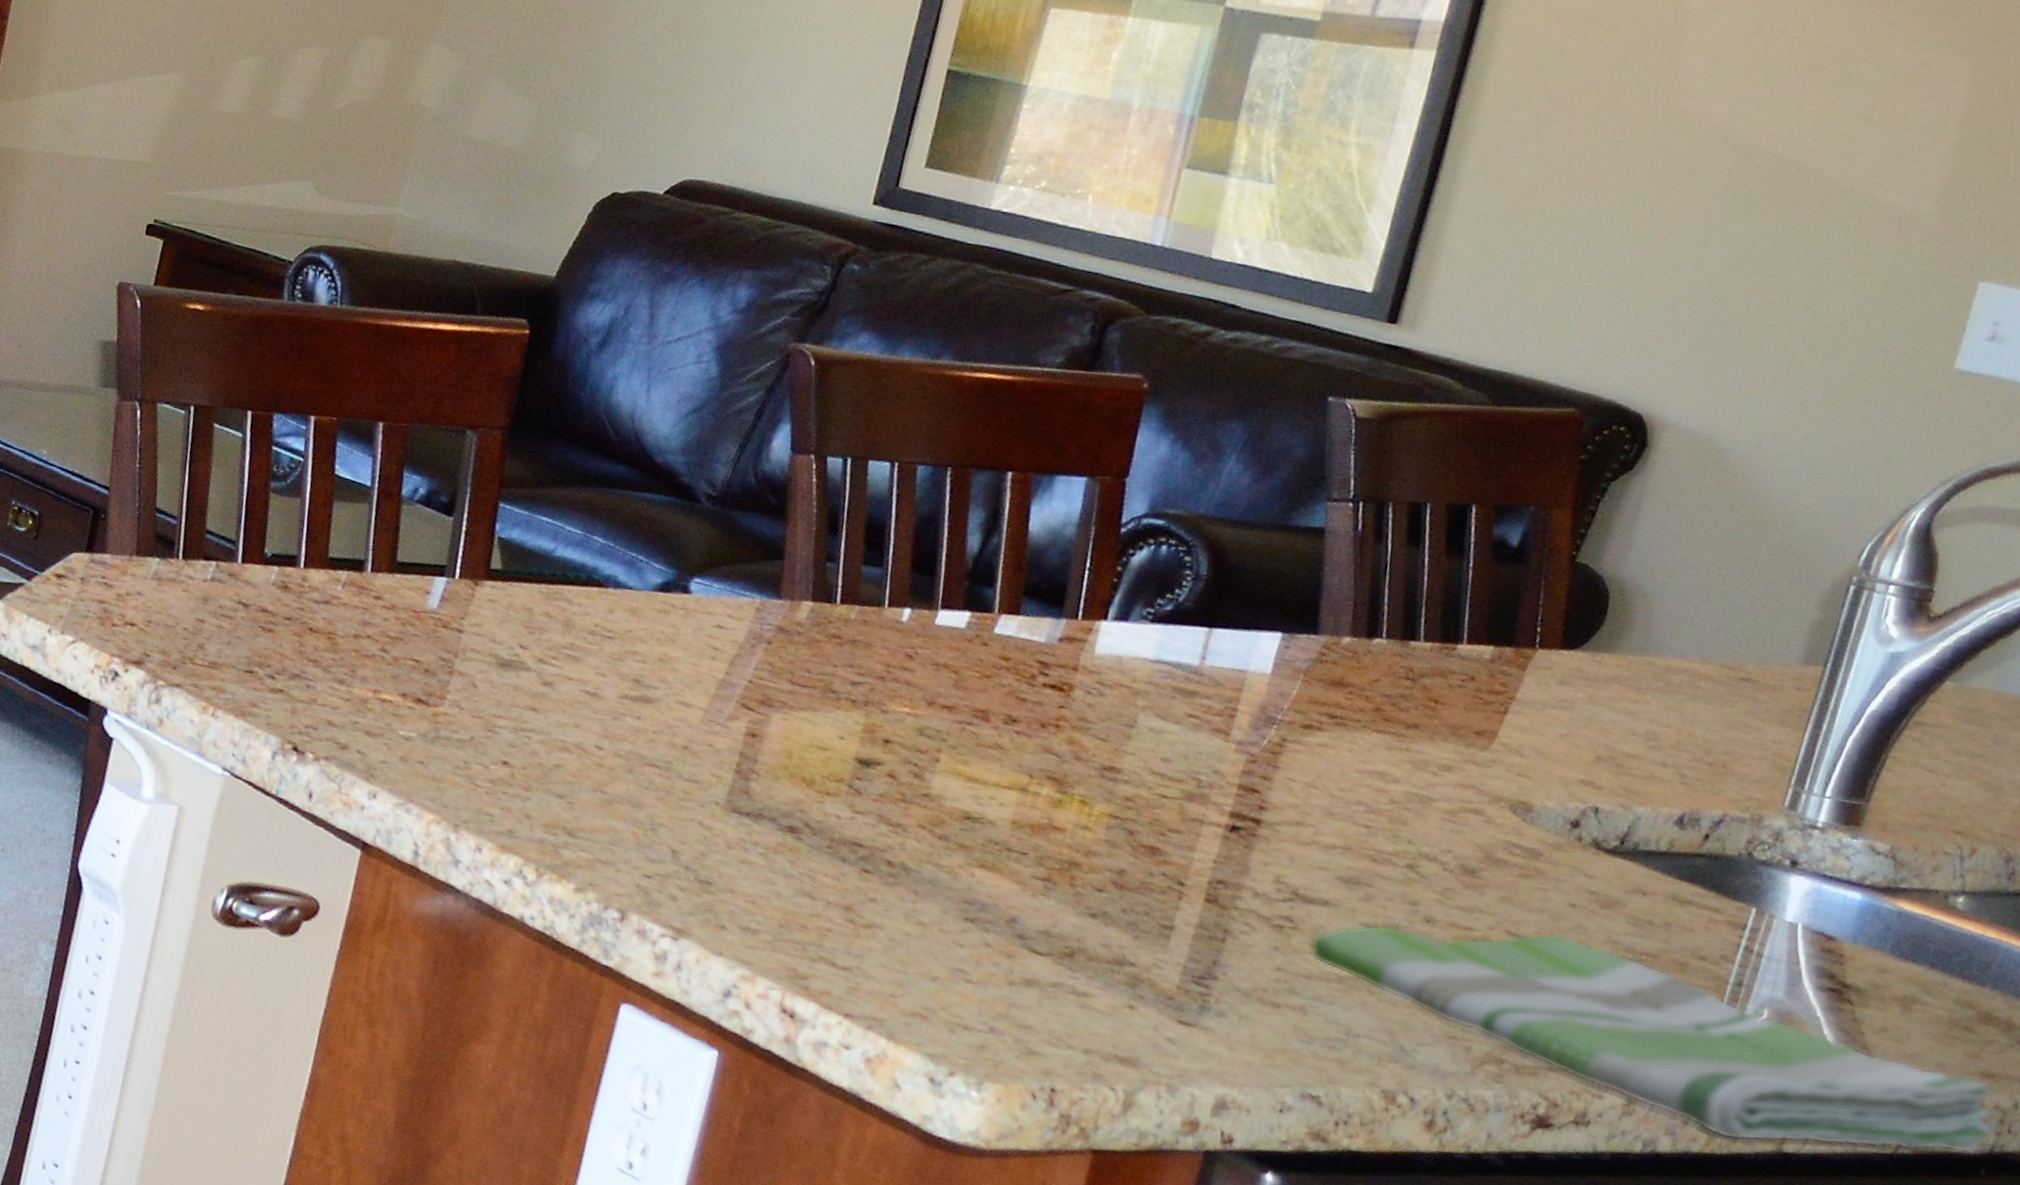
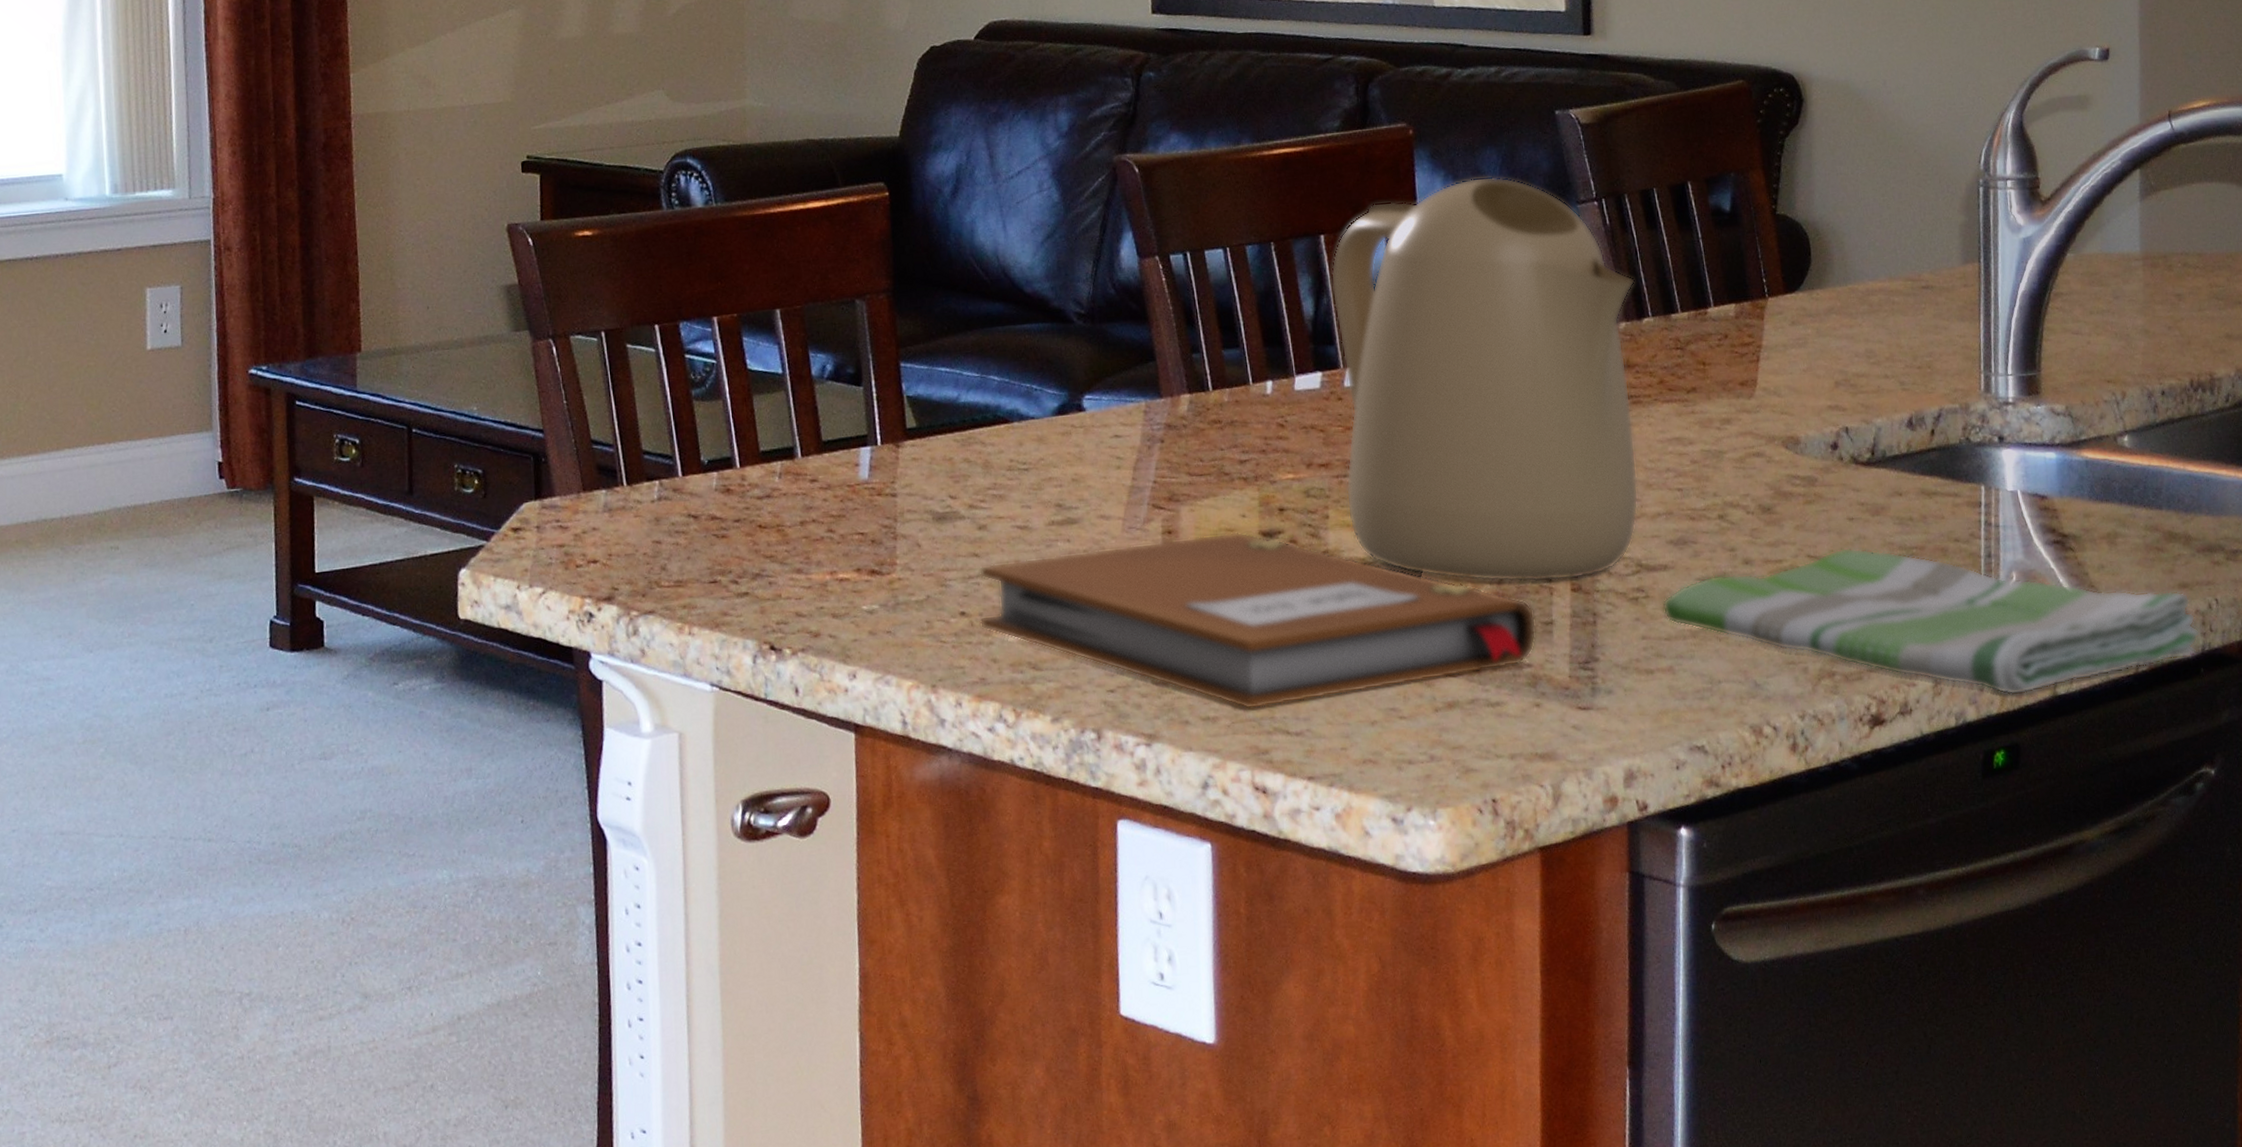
notebook: none [520,721,1154,962] -> present [979,531,1537,710]
kettle: none [961,447,1376,892] -> present [1330,176,1639,582]

